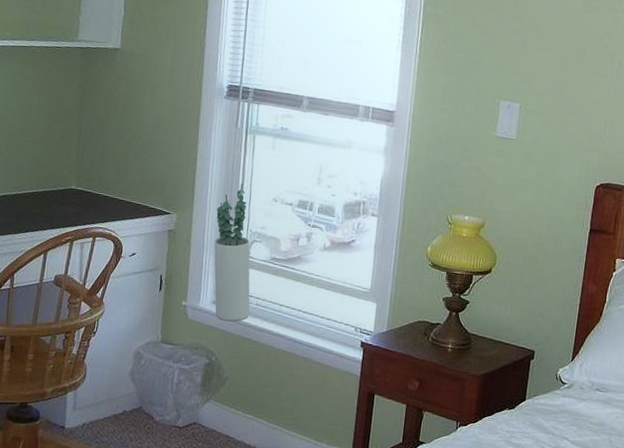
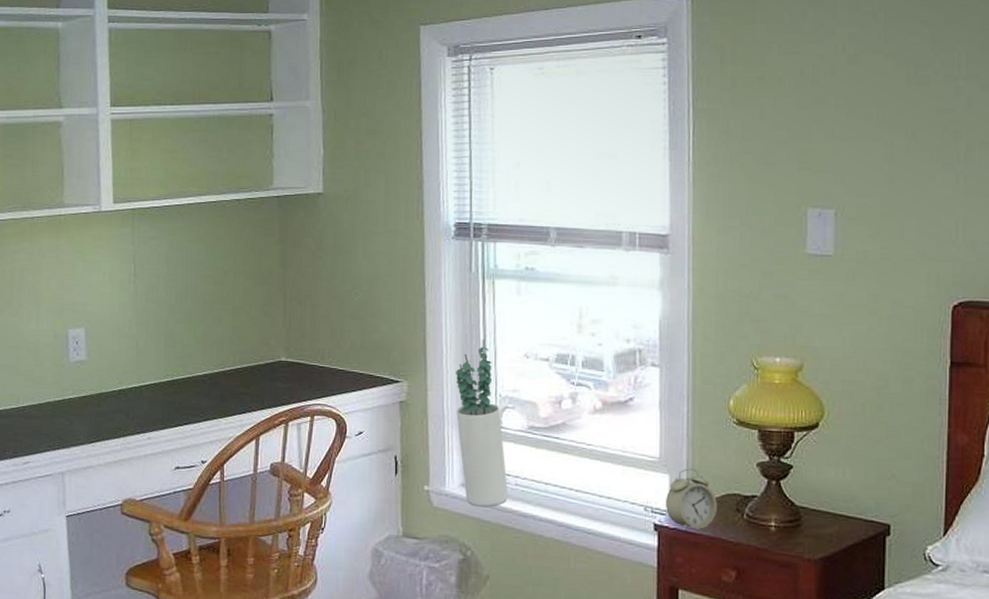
alarm clock: none [371,299,411,348] -> present [666,468,717,531]

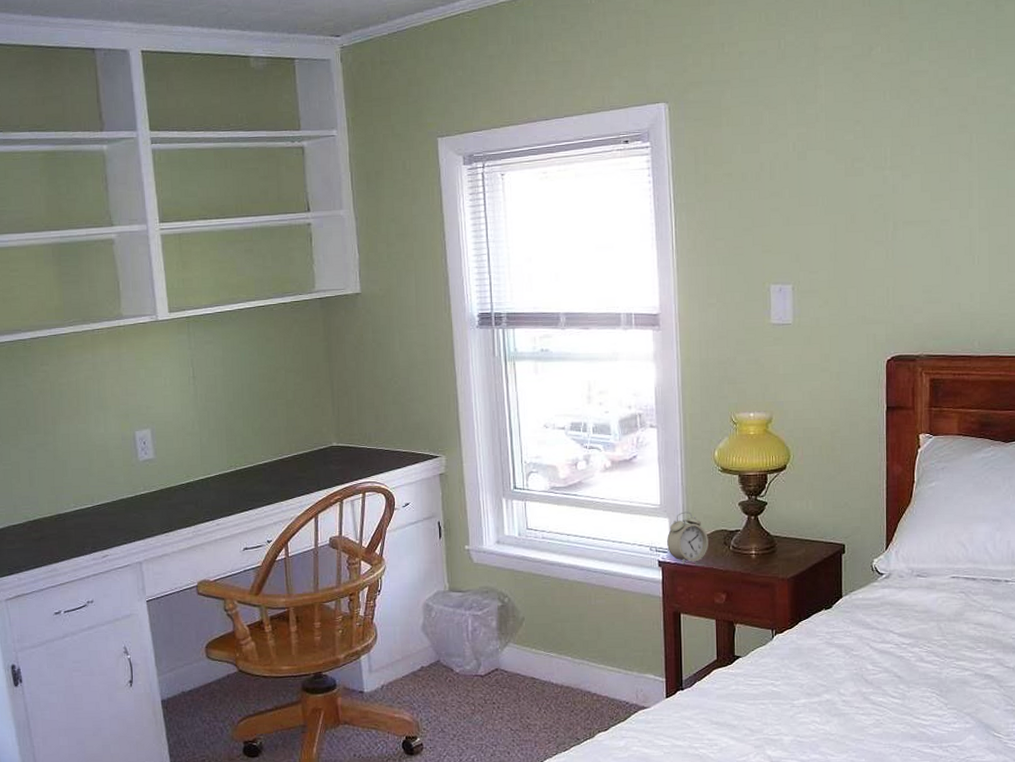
vase: present [455,339,509,508] -> none [485,415,537,560]

